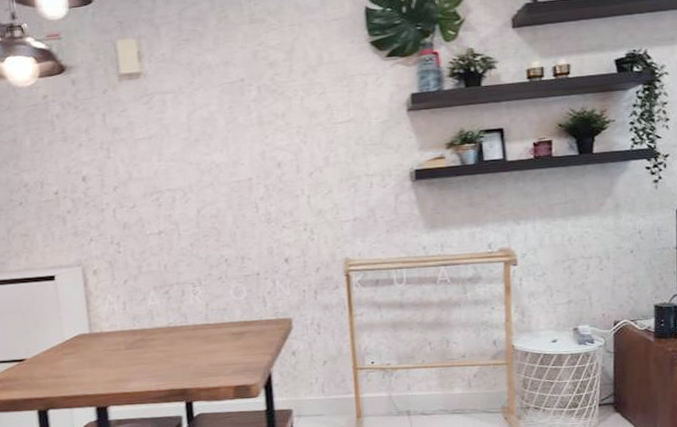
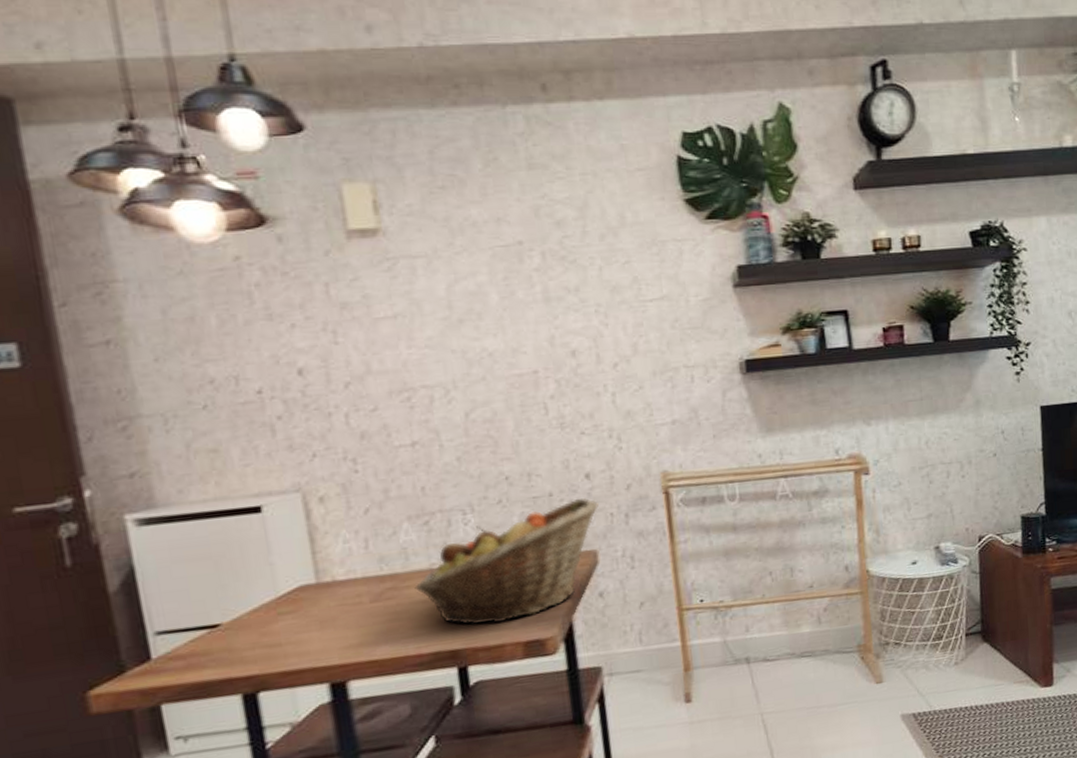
fruit basket: none [157,278,294,371] -> present [414,498,599,626]

